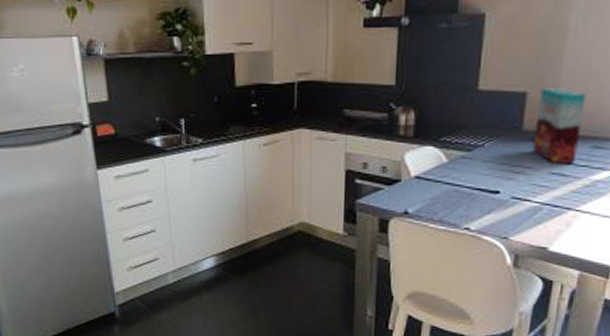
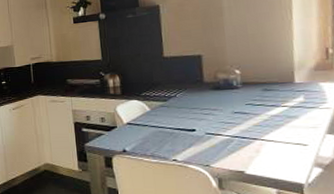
cereal box: present [533,88,587,163] -> none [212,49,252,105]

